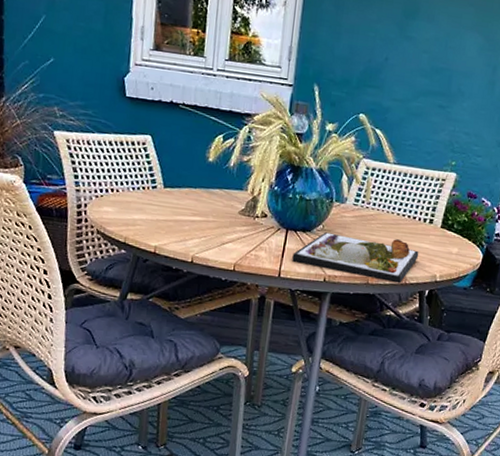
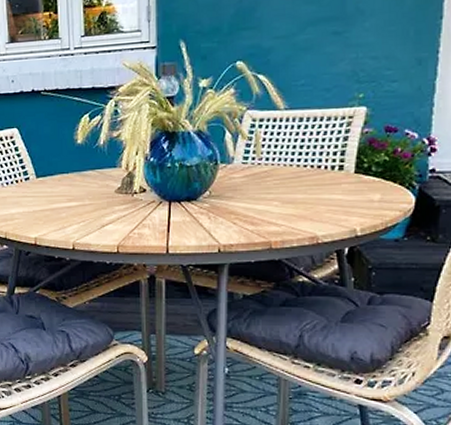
dinner plate: present [292,232,419,284] -> none [179,194,330,244]

